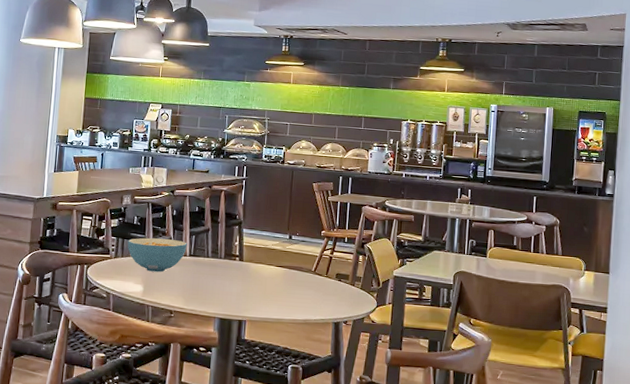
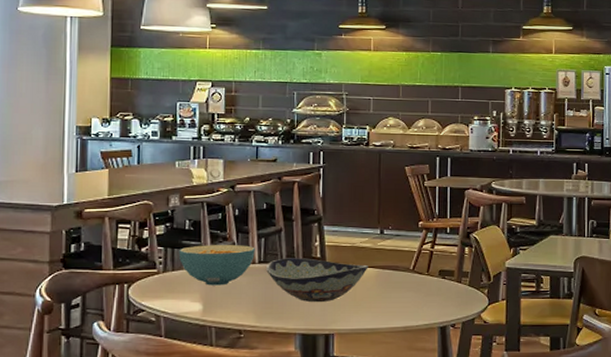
decorative bowl: none [194,253,278,293] -> present [265,258,369,303]

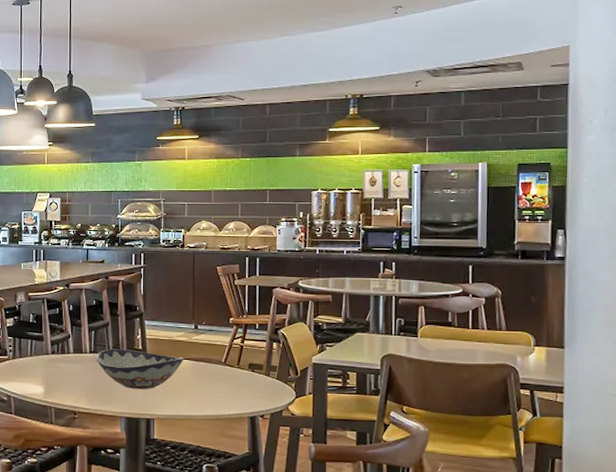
cereal bowl: present [178,245,255,286] -> none [24,336,86,372]

